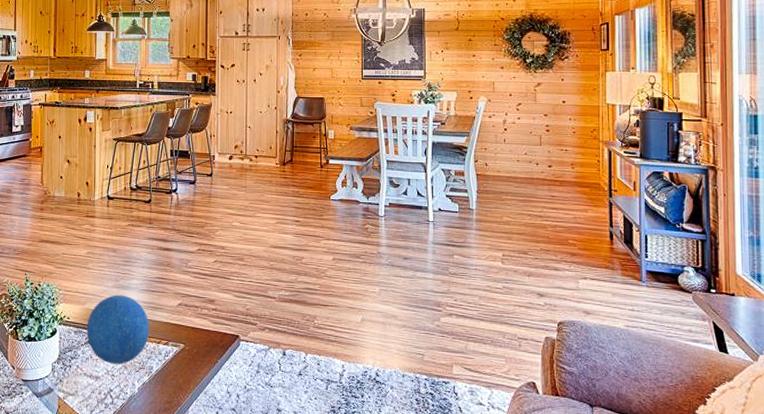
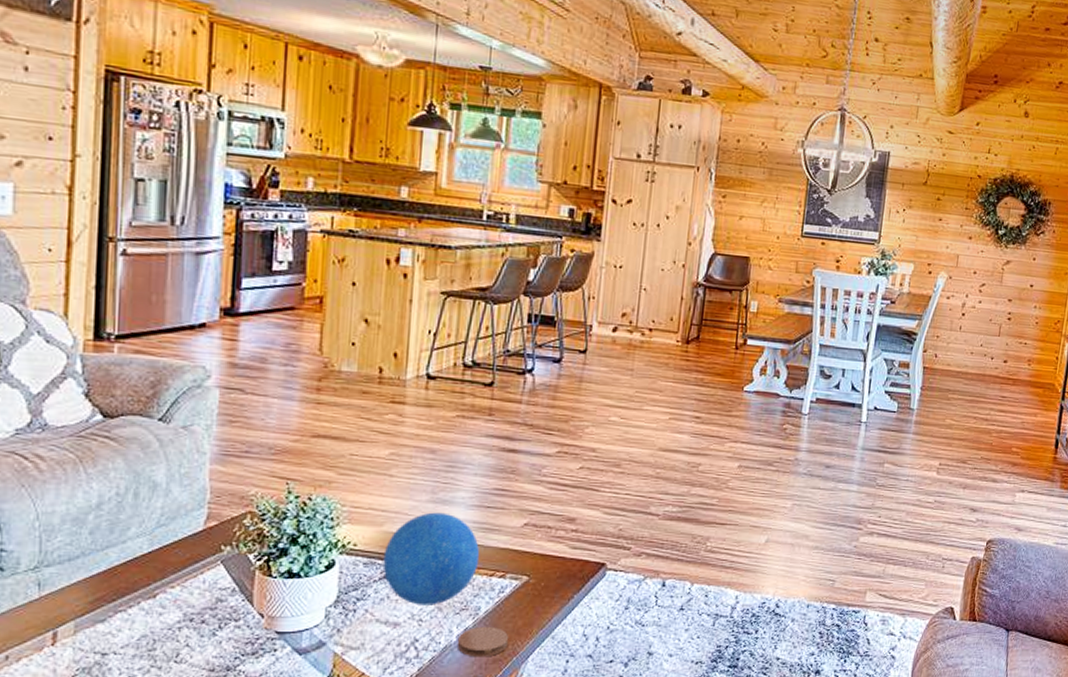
coaster: none [138,382,174,406] -> present [456,626,509,658]

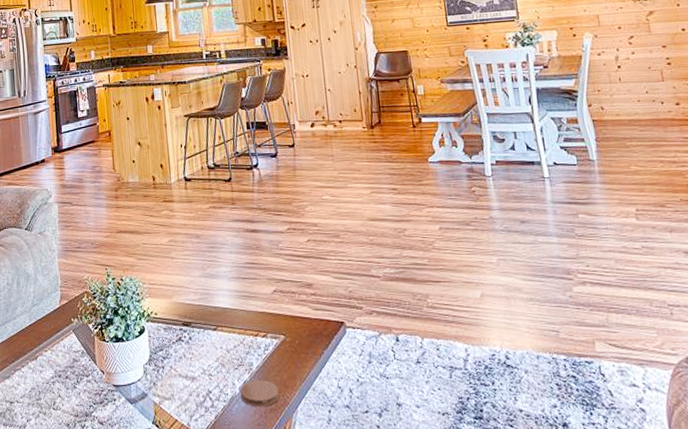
decorative ball: present [382,512,480,605] -> none [176,285,245,362]

